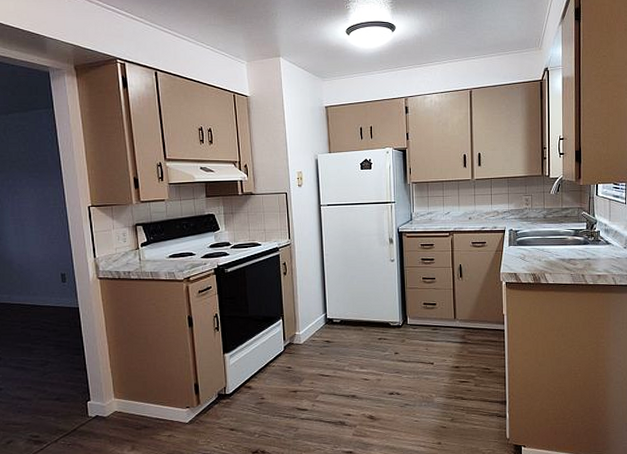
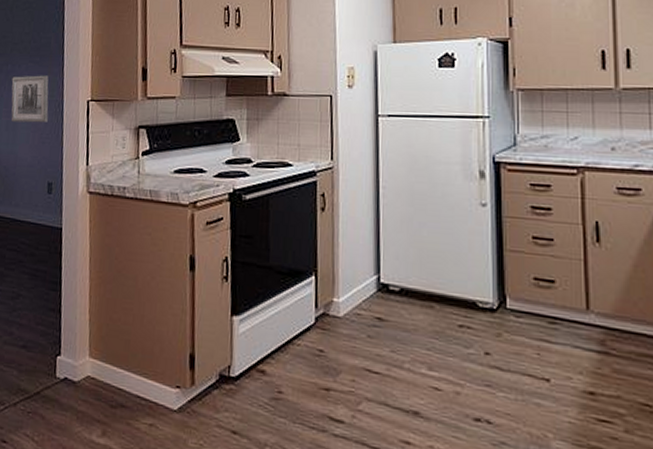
wall art: none [14,187,54,227] -> present [11,75,49,123]

